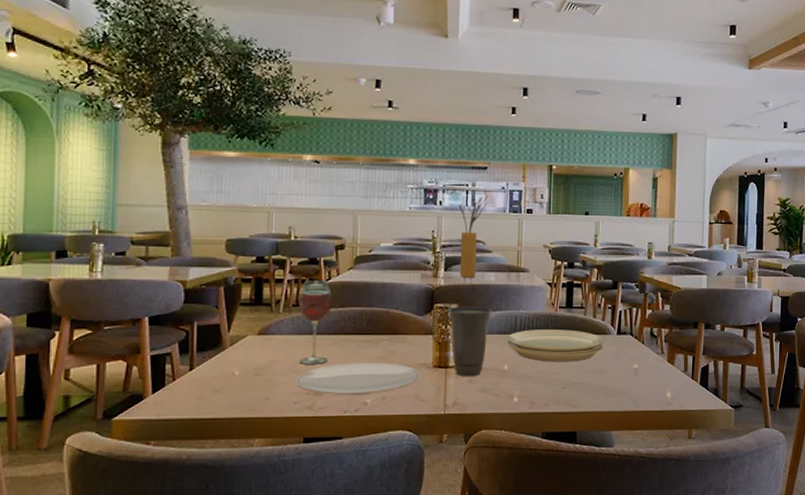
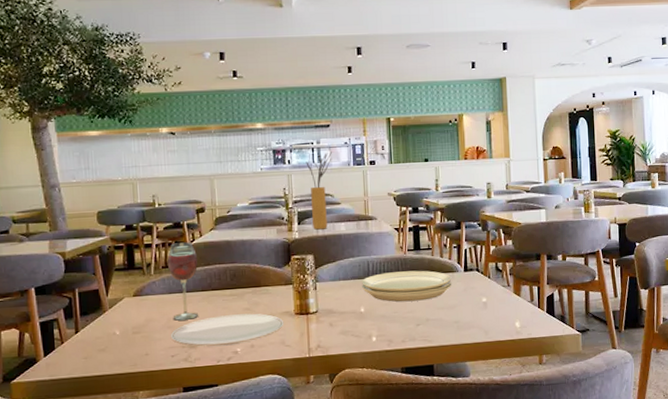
cup: present [447,306,493,376] -> none [304,255,346,321]

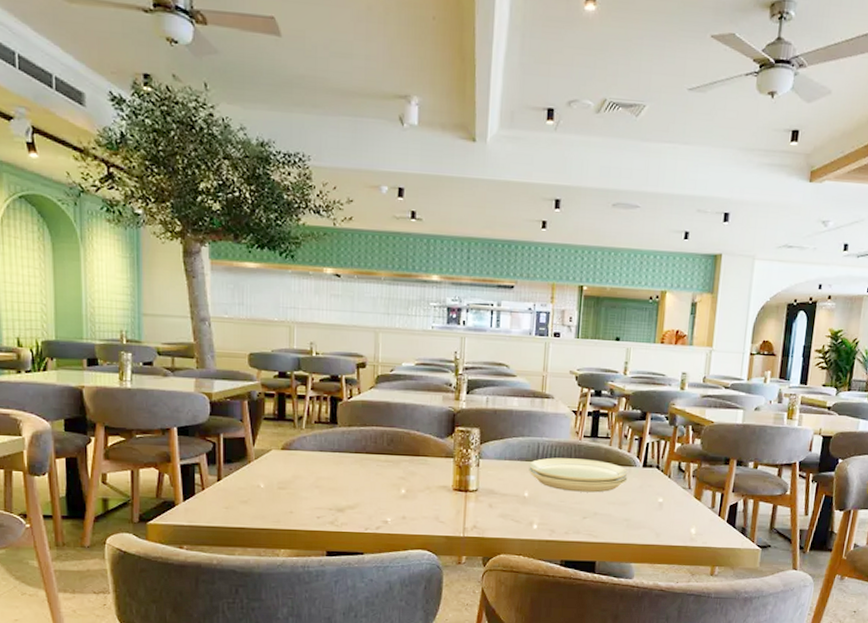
wineglass: present [167,242,198,321] -> none [321,397,353,482]
plate: present [170,313,284,347] -> none [317,481,441,514]
vase: present [306,152,332,230] -> none [482,316,513,402]

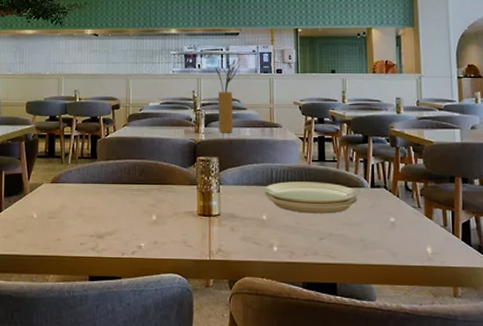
vase: none [482,316,513,402] -> present [215,58,240,133]

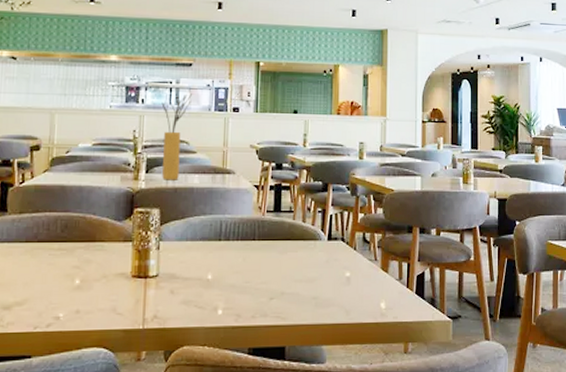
plate: present [265,182,358,214] -> none [212,235,314,271]

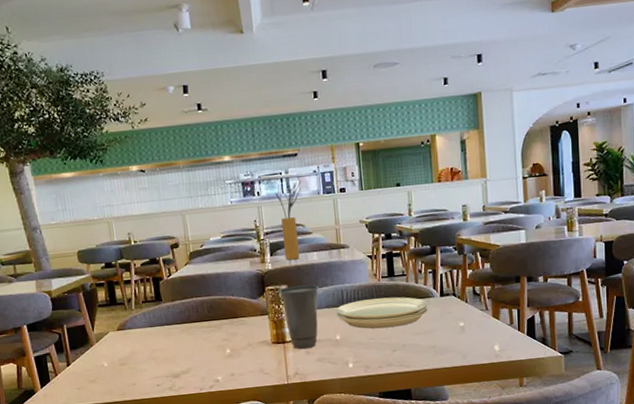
cup: none [148,211,197,287] -> present [278,284,320,349]
plate: none [212,235,314,271] -> present [336,297,428,329]

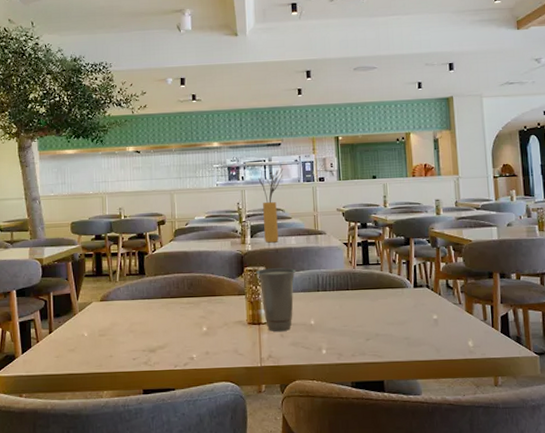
plate: present [336,297,428,329] -> none [312,285,402,316]

